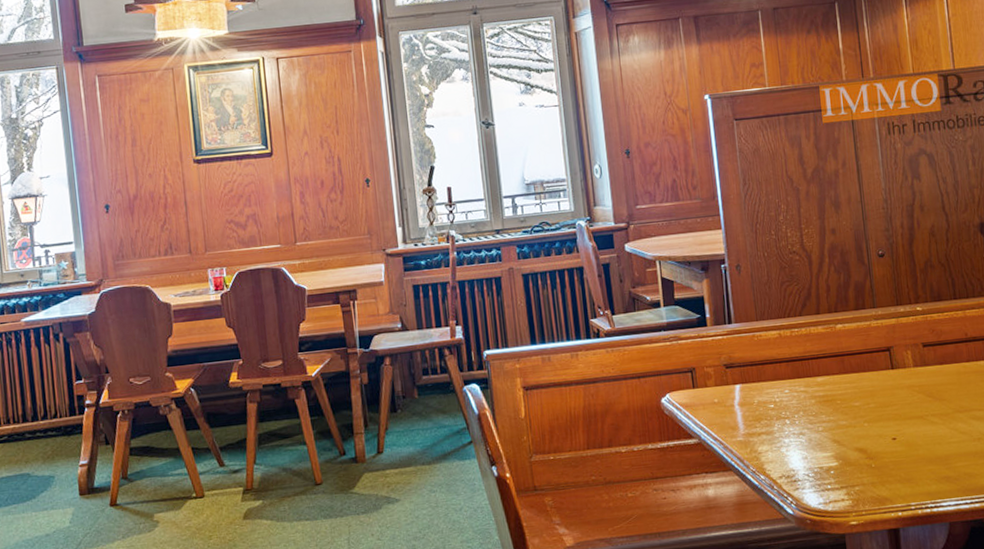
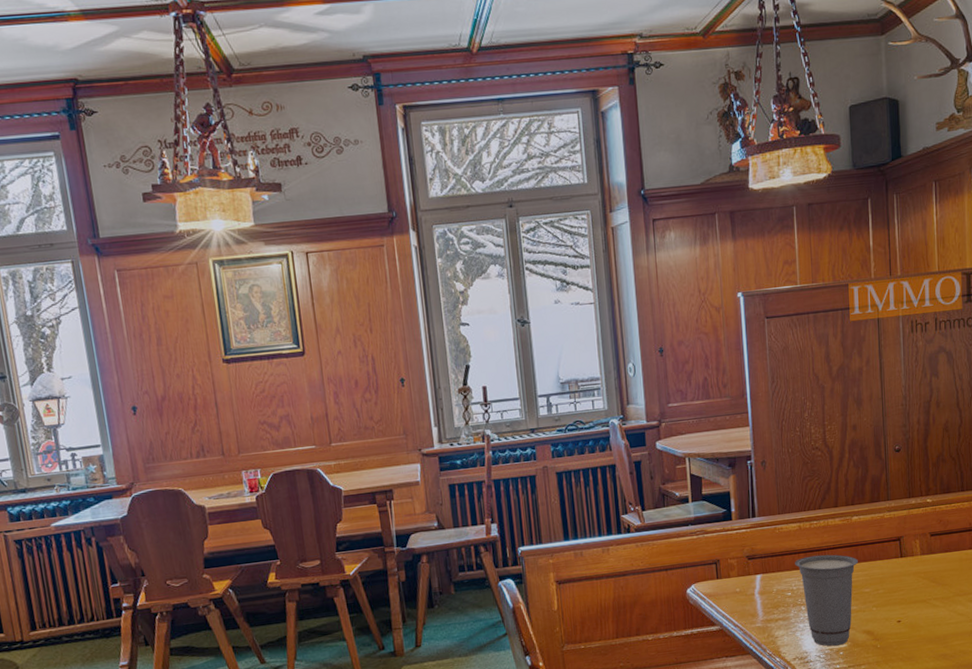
cup: none [776,364,846,464] -> present [795,554,859,646]

